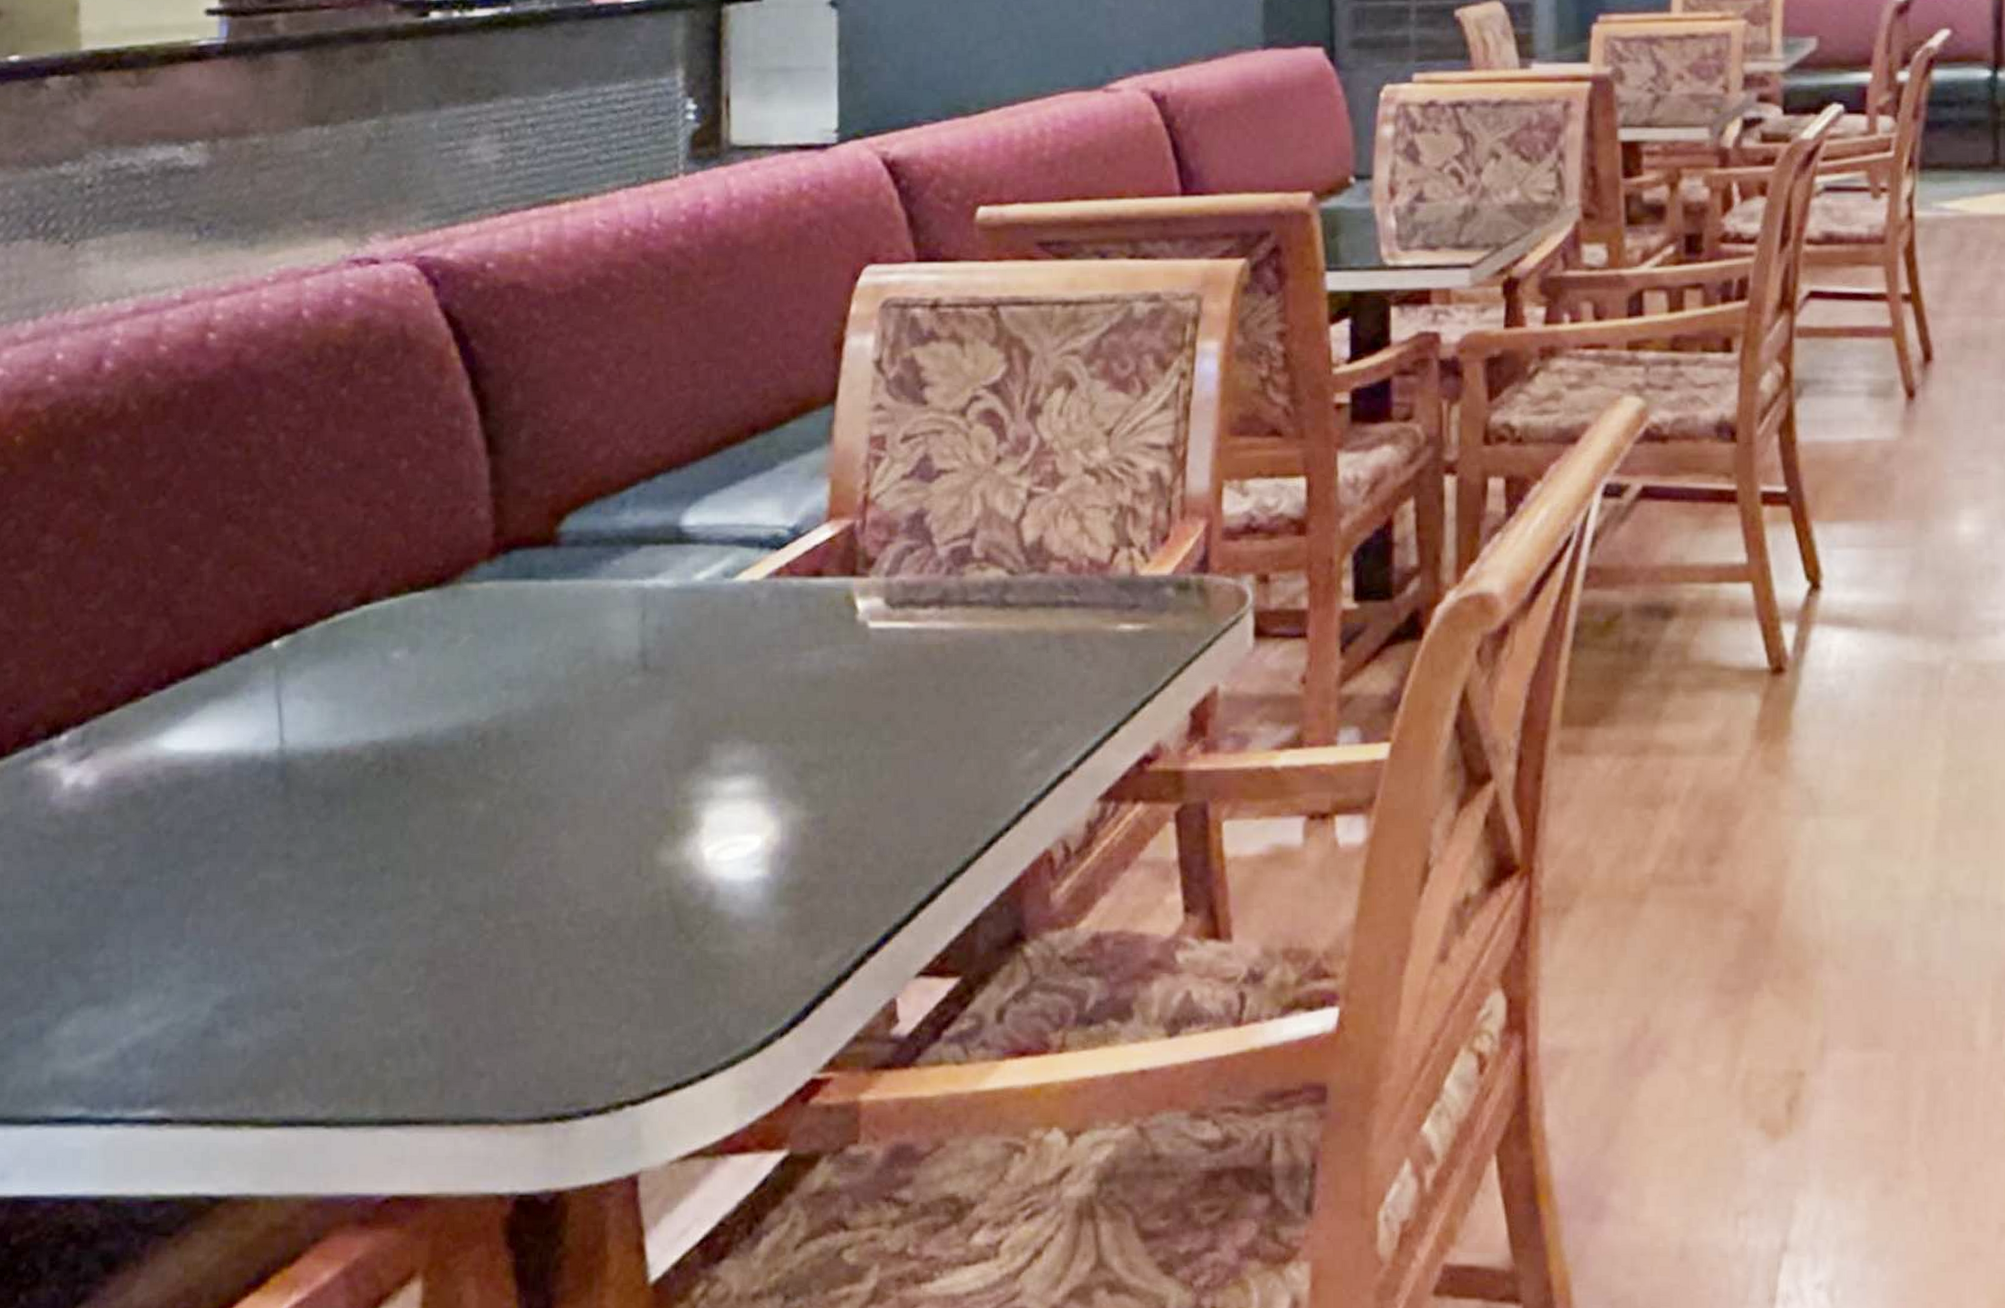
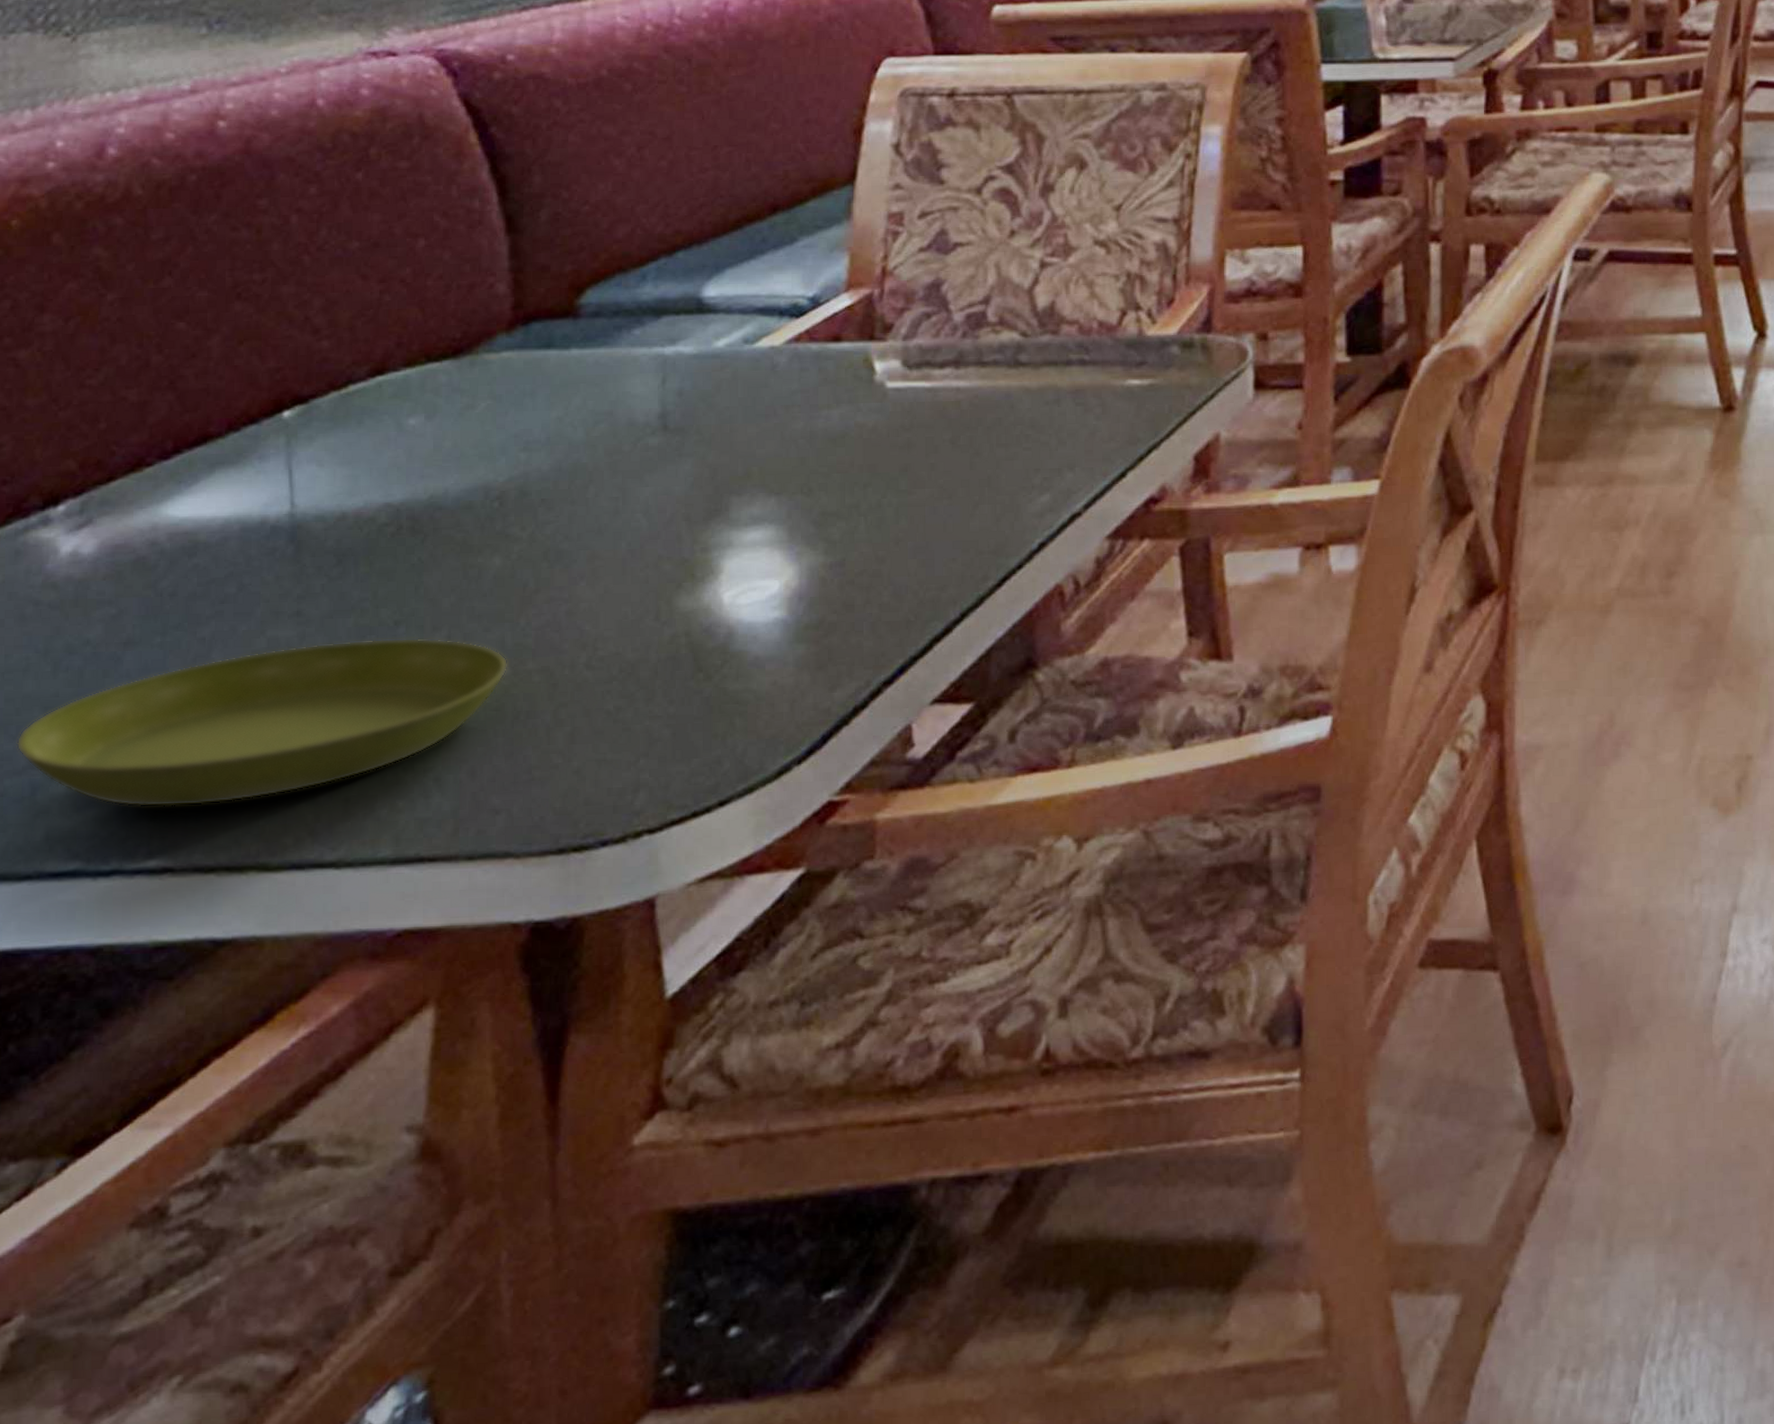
saucer: none [24,885,492,1055] -> present [16,637,508,807]

